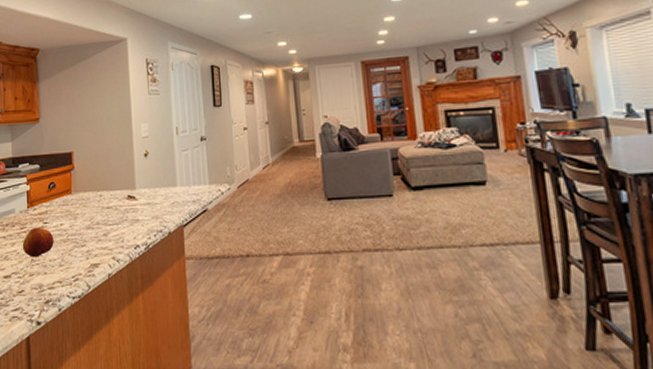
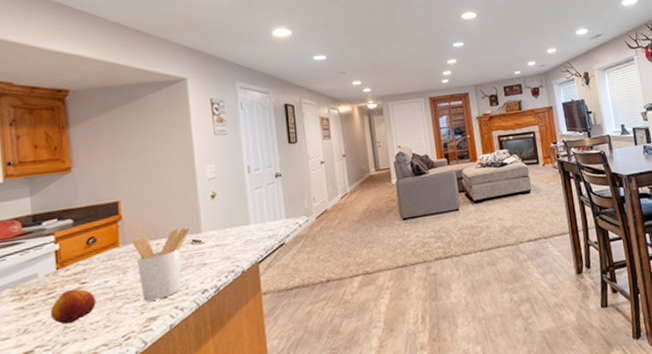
utensil holder: none [82,183,126,248] -> present [133,228,190,302]

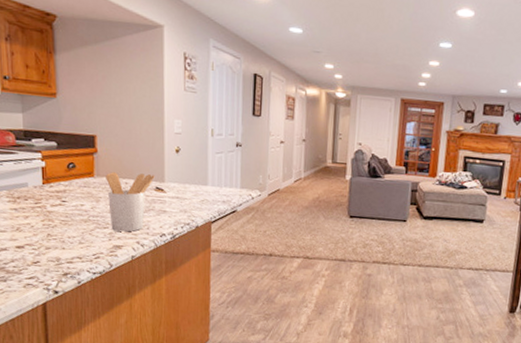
fruit: present [50,288,96,325] -> none [37,204,73,233]

